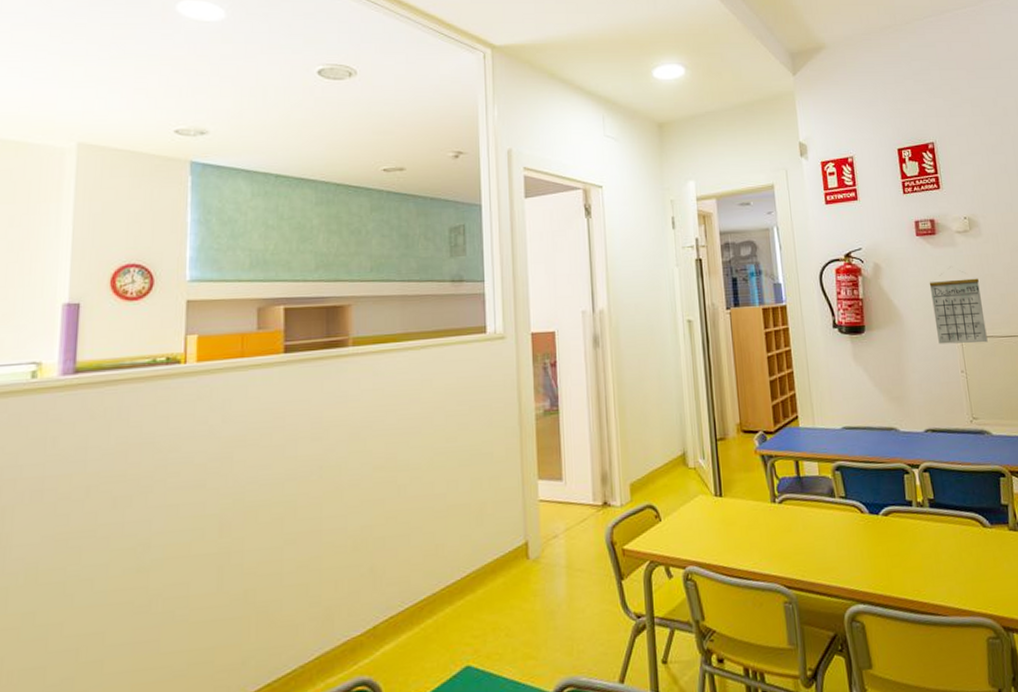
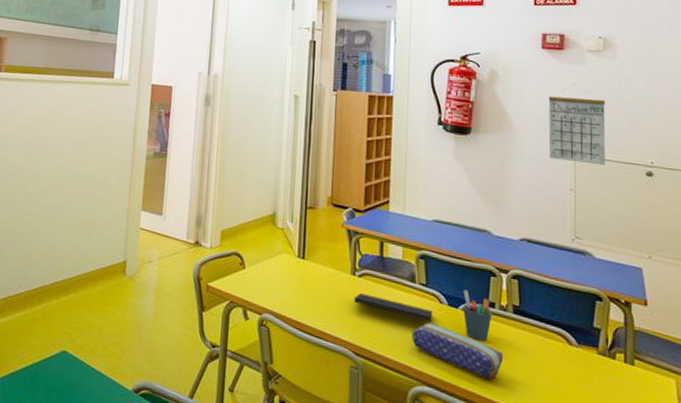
notepad: none [778,519,857,536] -> present [354,292,433,323]
pencil case: none [839,535,928,581] -> present [412,322,504,380]
pen holder: none [881,493,912,543] -> present [462,290,493,341]

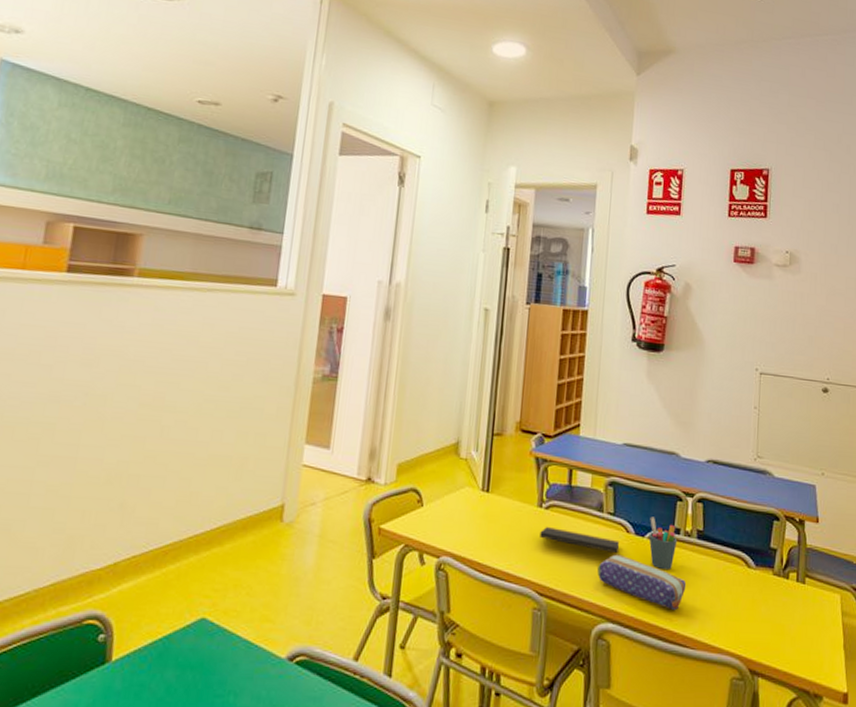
calendar: present [548,84,606,166] -> none [736,299,789,383]

